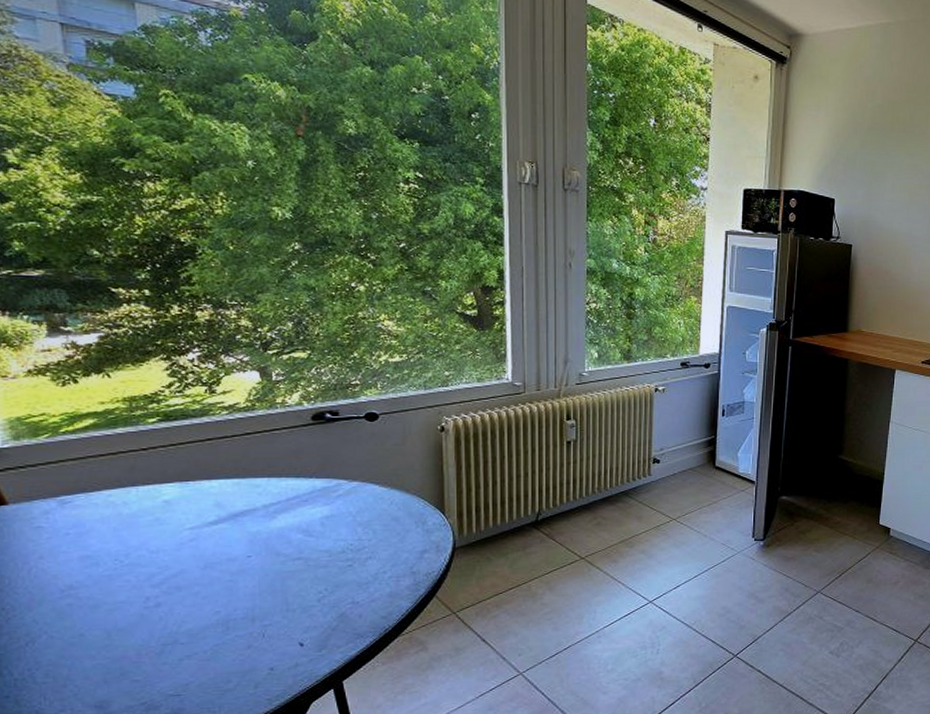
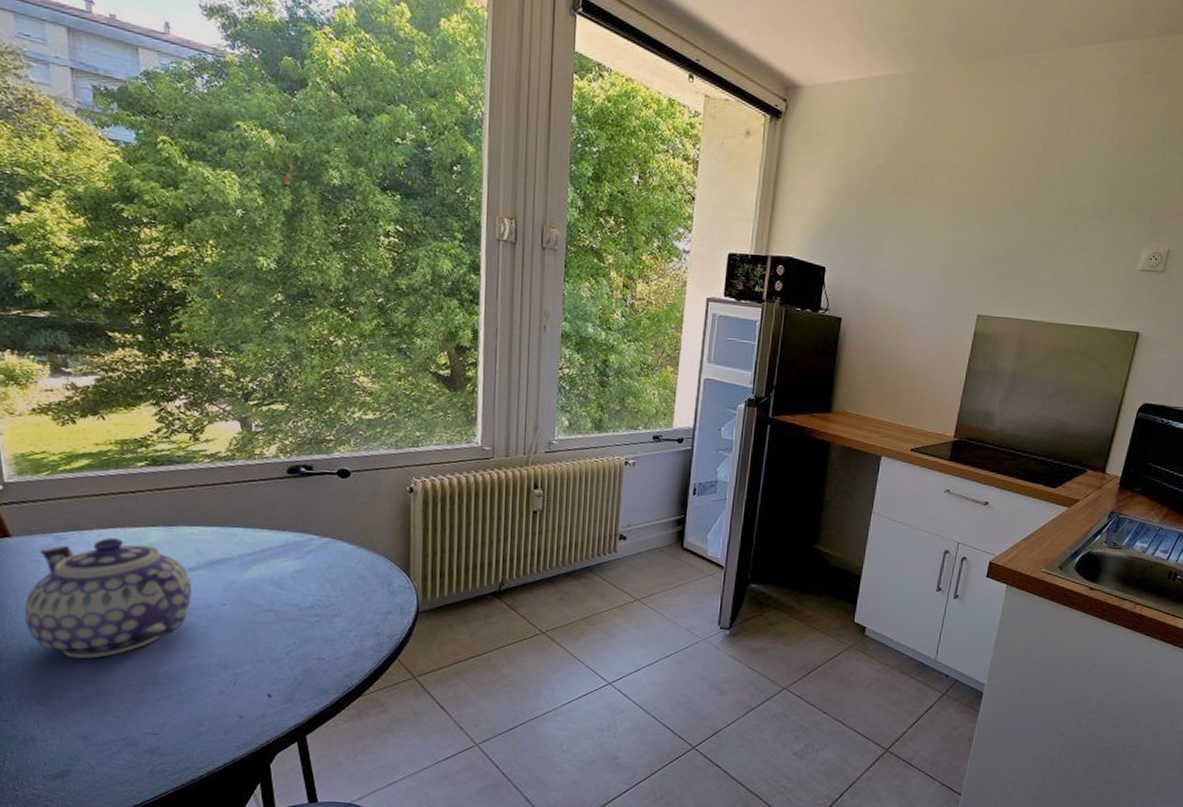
teapot: none [25,498,213,625] -> present [24,538,191,659]

